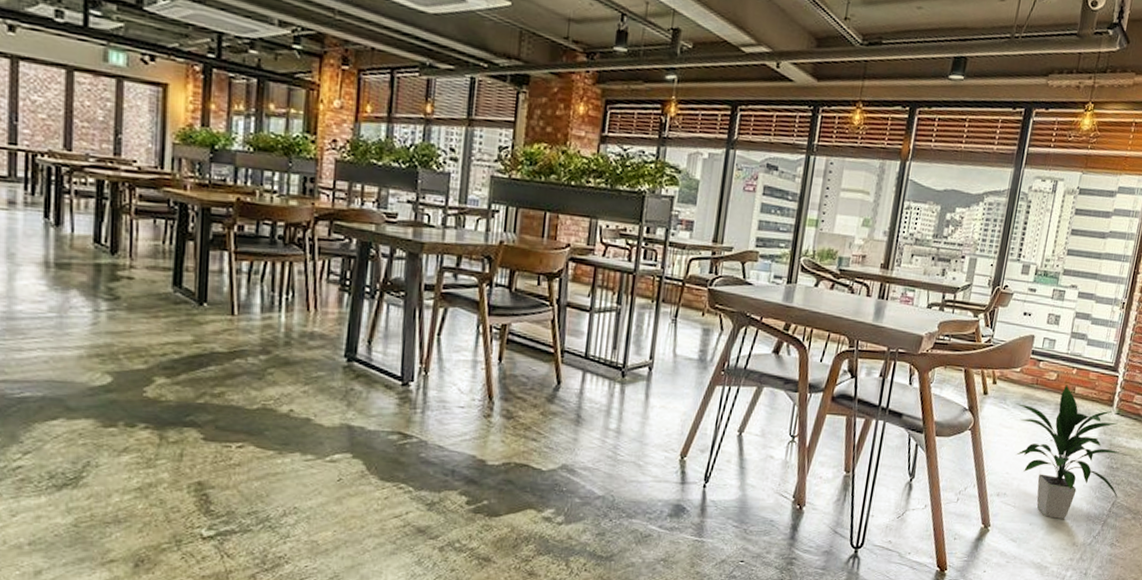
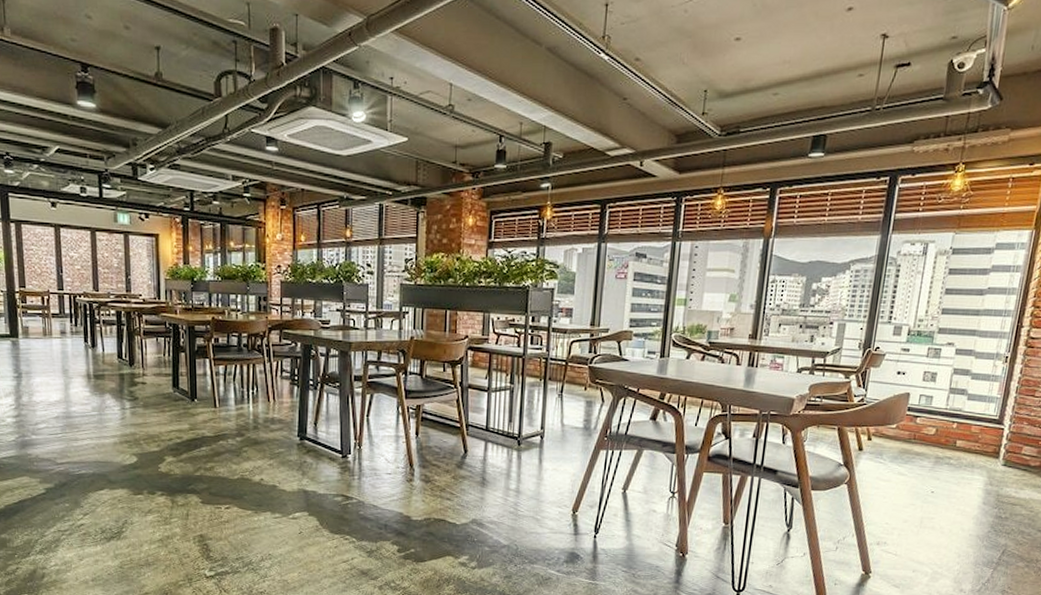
indoor plant: present [1016,385,1119,519] -> none [893,439,1008,567]

